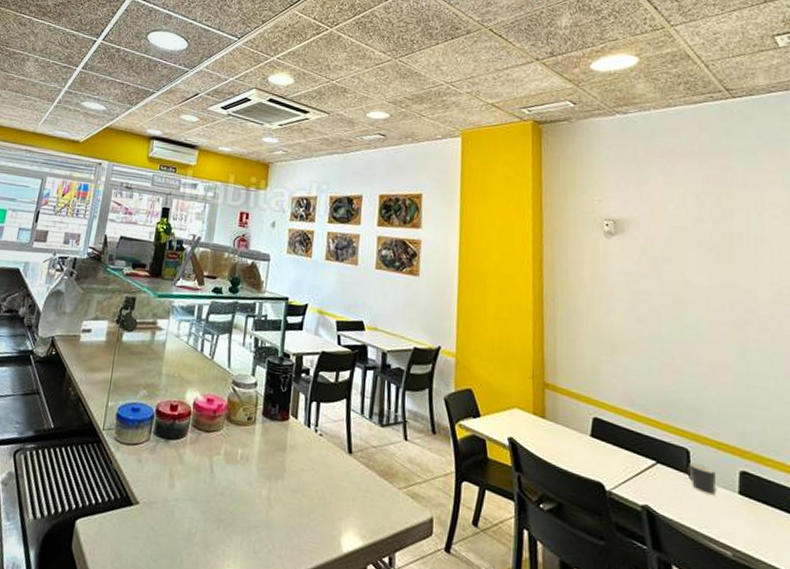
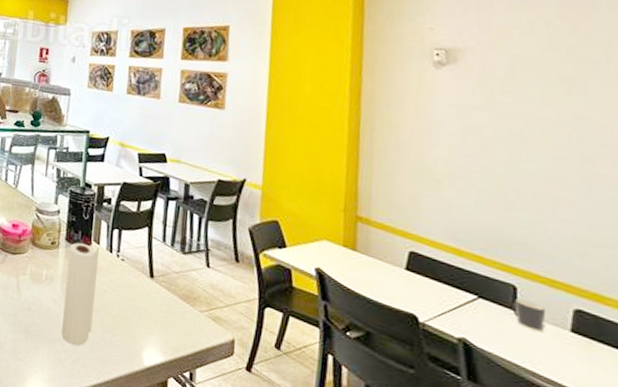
paper towel roll: none [256,417,297,533] -> present [62,243,99,346]

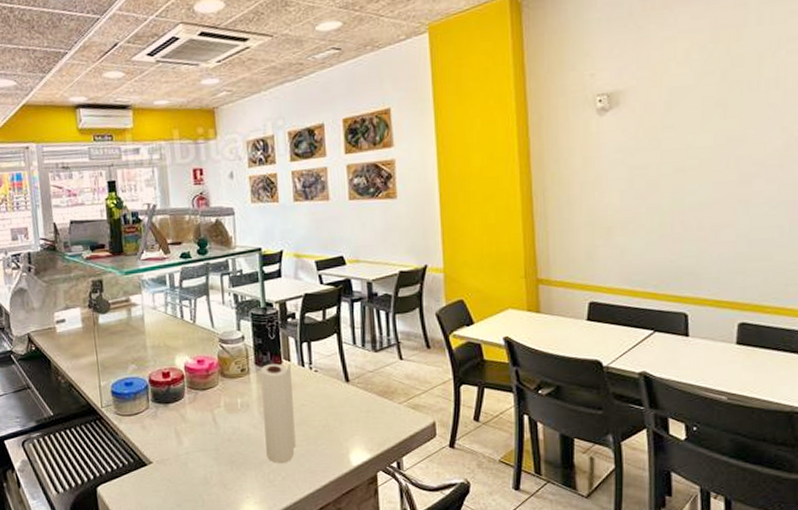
mug: present [512,299,545,333] -> none [685,325,713,351]

